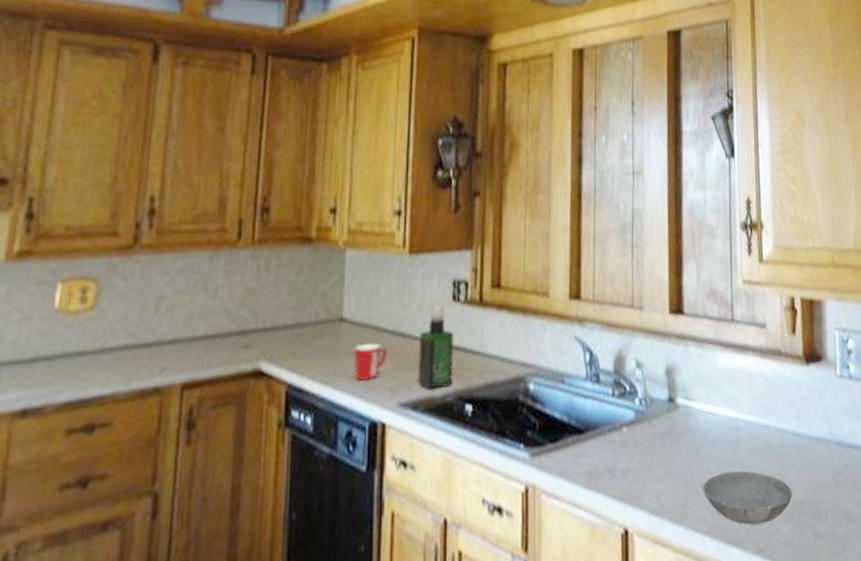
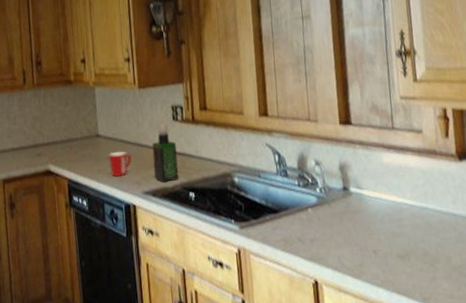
bowl: present [702,471,792,525] -> none [375,241,451,281]

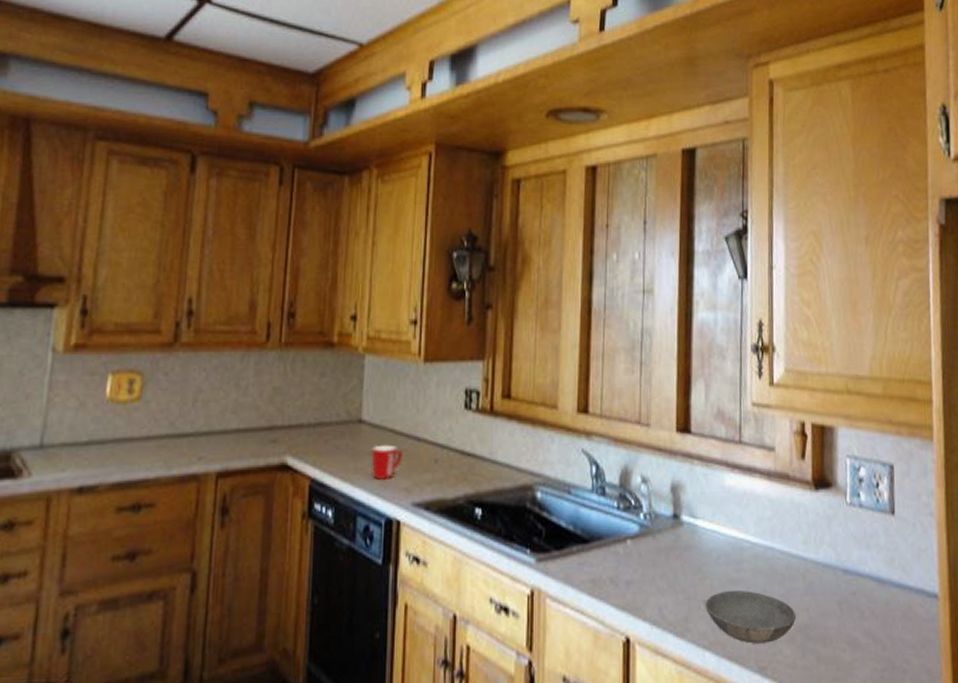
spray bottle: present [152,122,179,183] -> none [431,411,465,492]
bowl: none [375,241,451,281] -> present [705,591,796,644]

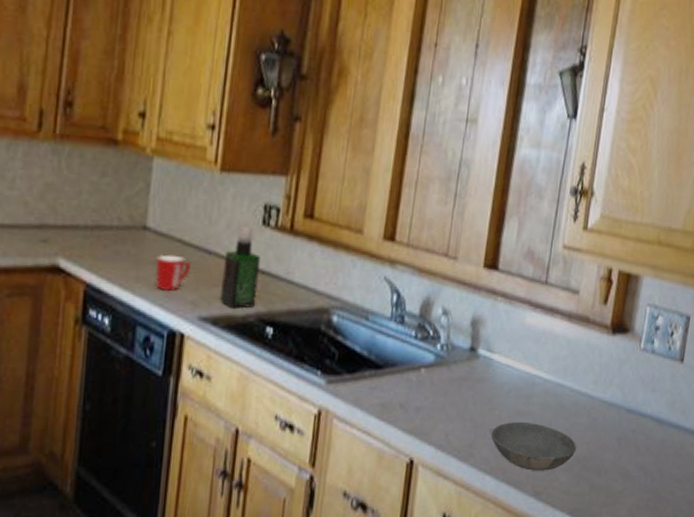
spray bottle: none [431,411,465,492] -> present [220,225,260,309]

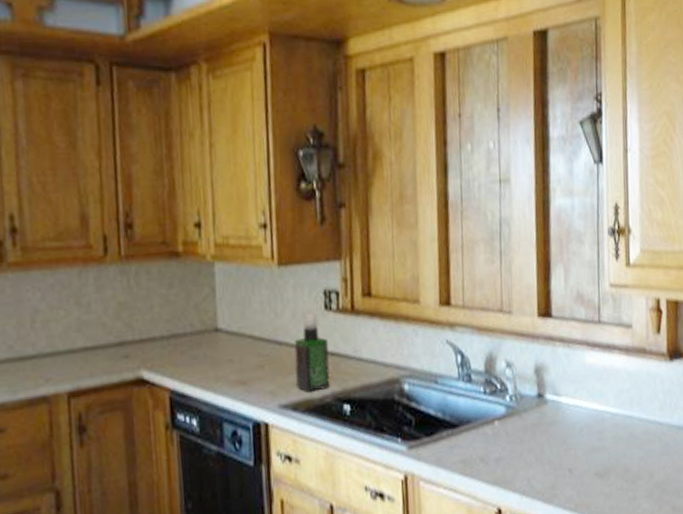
mug: present [155,254,192,292] -> none [231,351,266,387]
bowl: present [491,422,576,471] -> none [570,456,653,503]

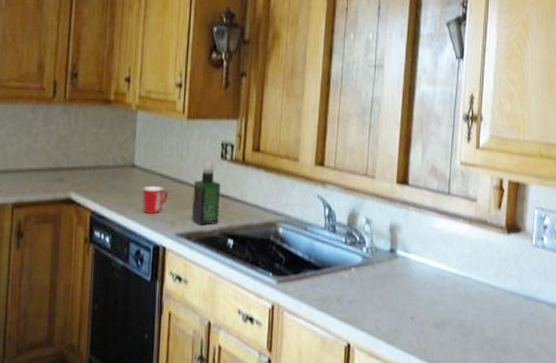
mug: none [231,351,266,387] -> present [142,185,169,215]

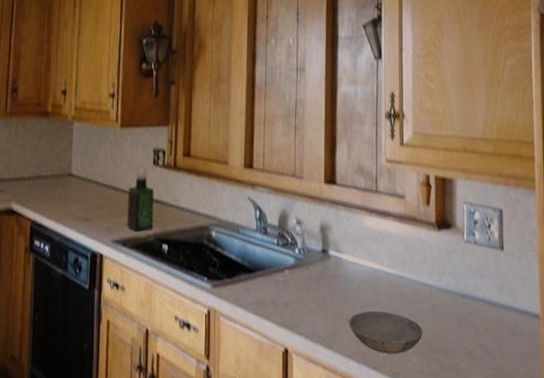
mug: present [142,185,169,215] -> none [79,193,105,222]
bowl: none [412,310,484,351] -> present [348,311,422,354]

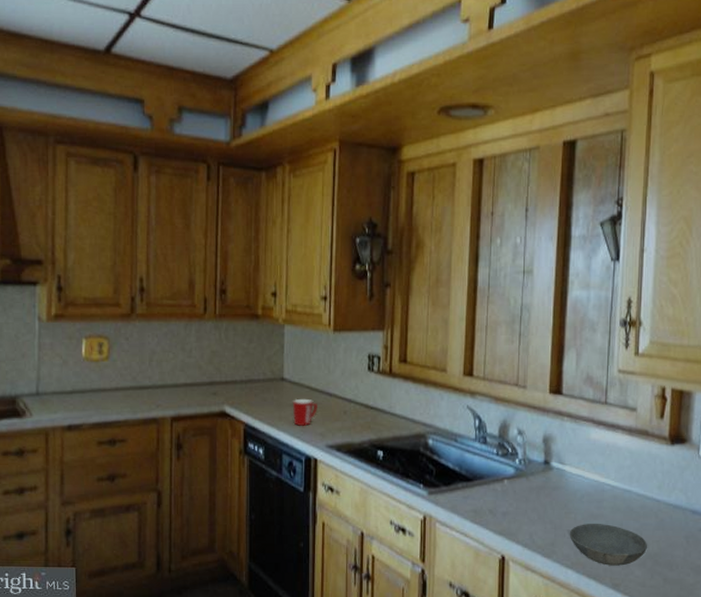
mug: none [79,193,105,222] -> present [292,398,319,427]
spray bottle: present [127,166,154,231] -> none [342,372,368,437]

